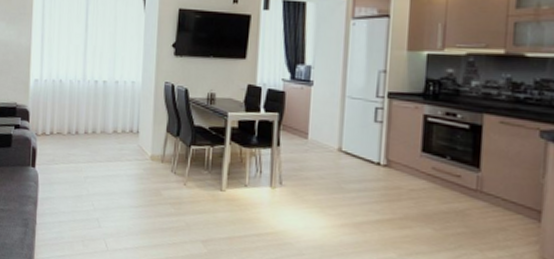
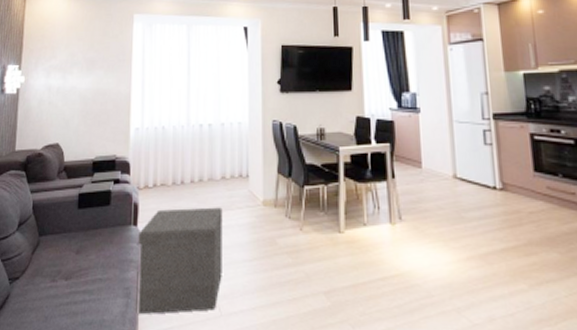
ottoman: none [33,155,113,246] -> present [136,207,223,315]

